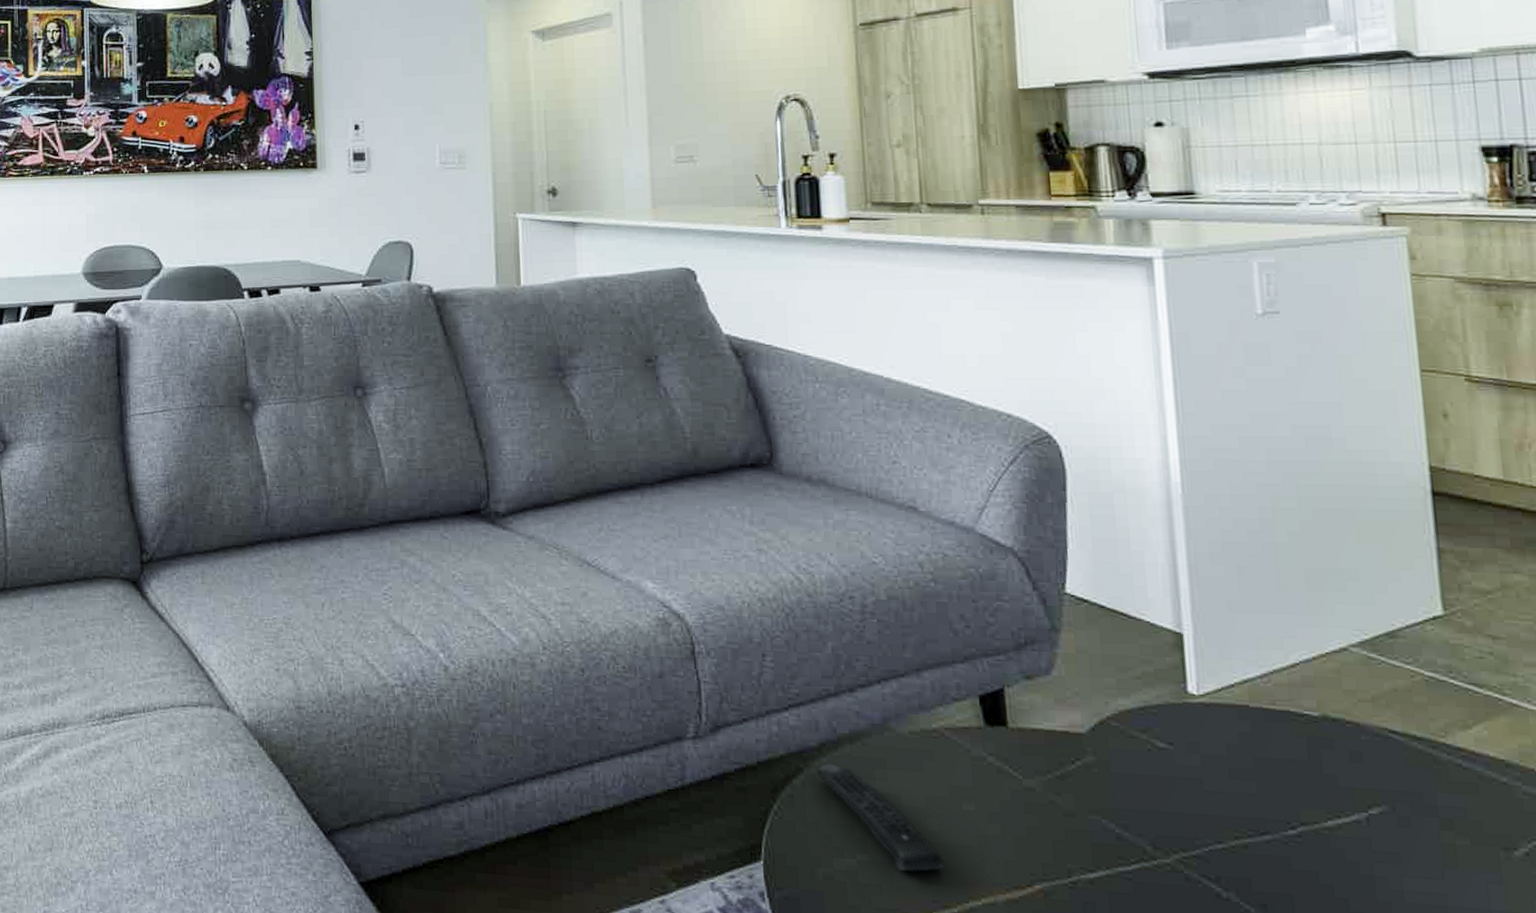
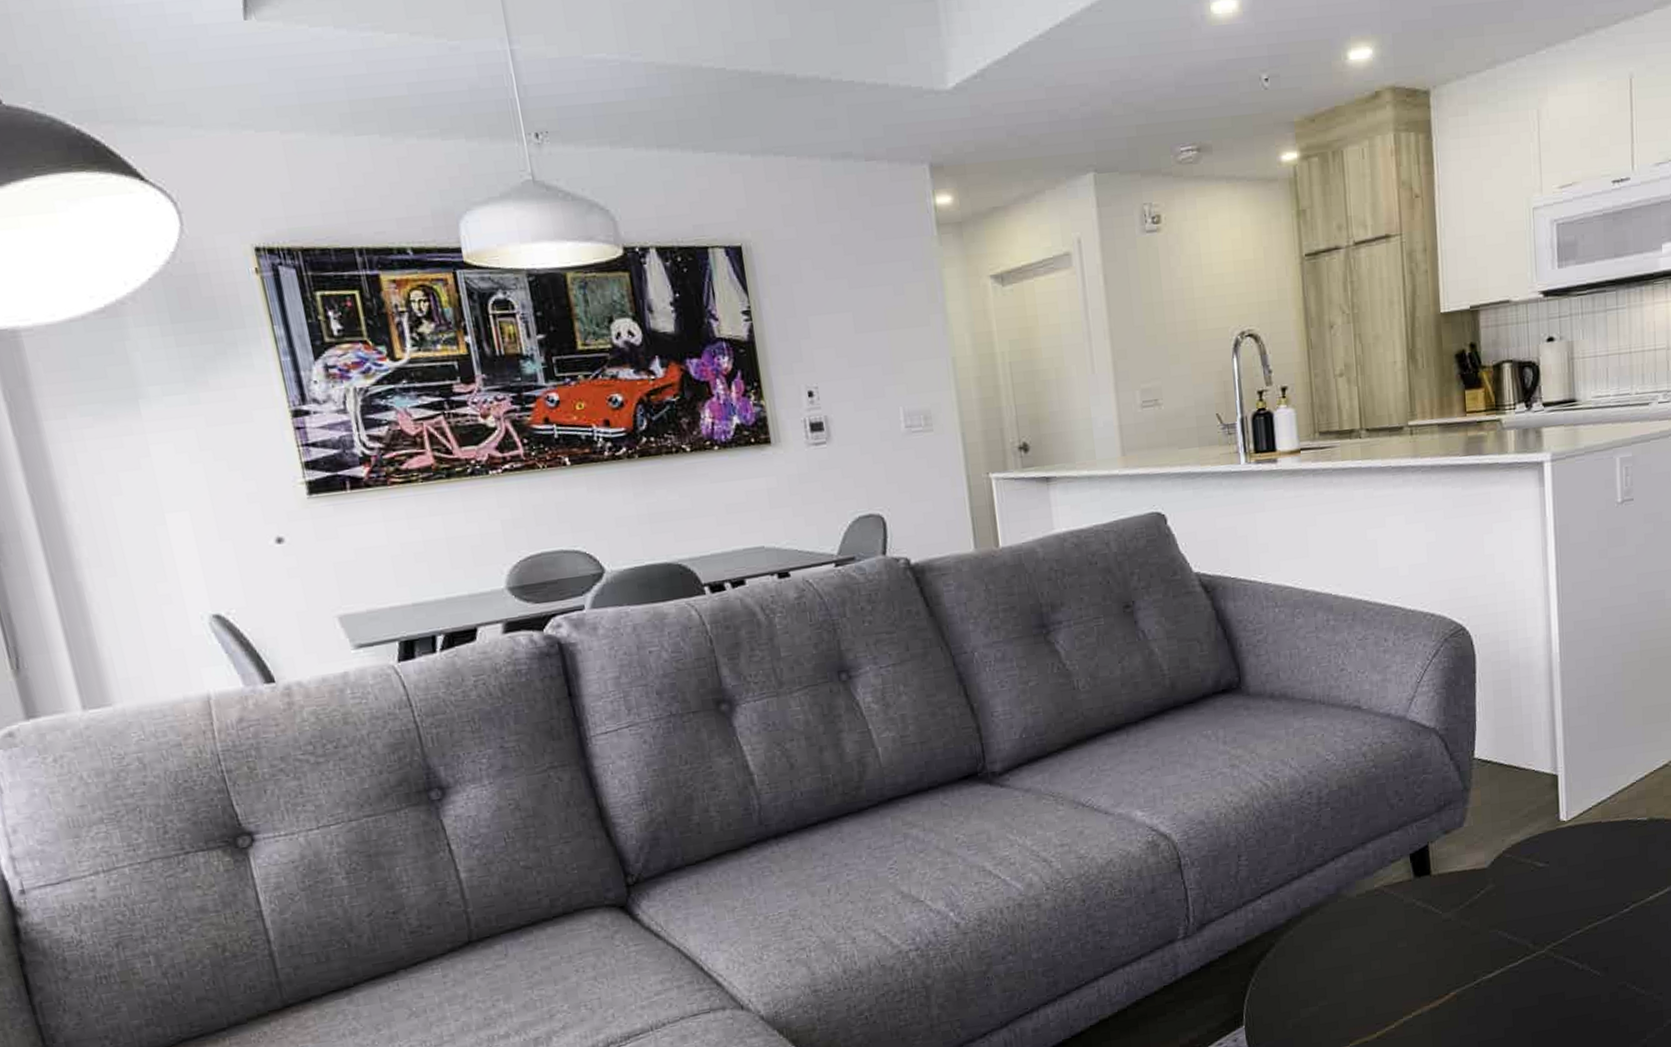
remote control: present [817,763,945,872] -> none [1286,934,1385,1006]

